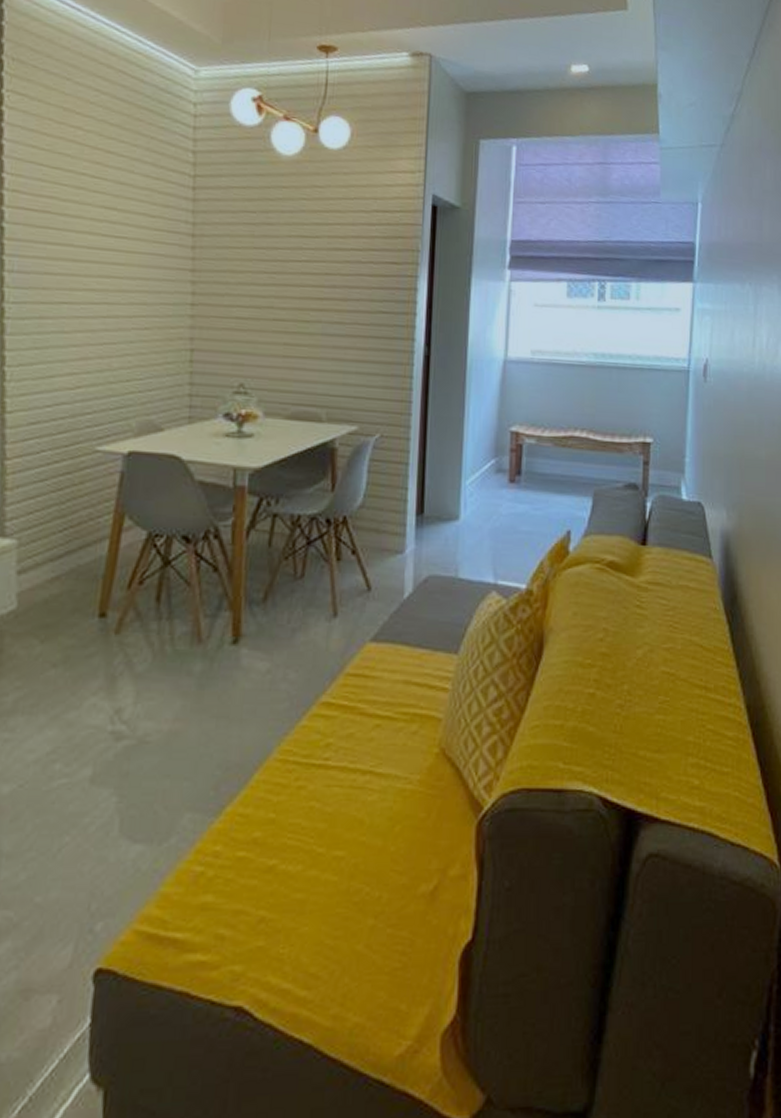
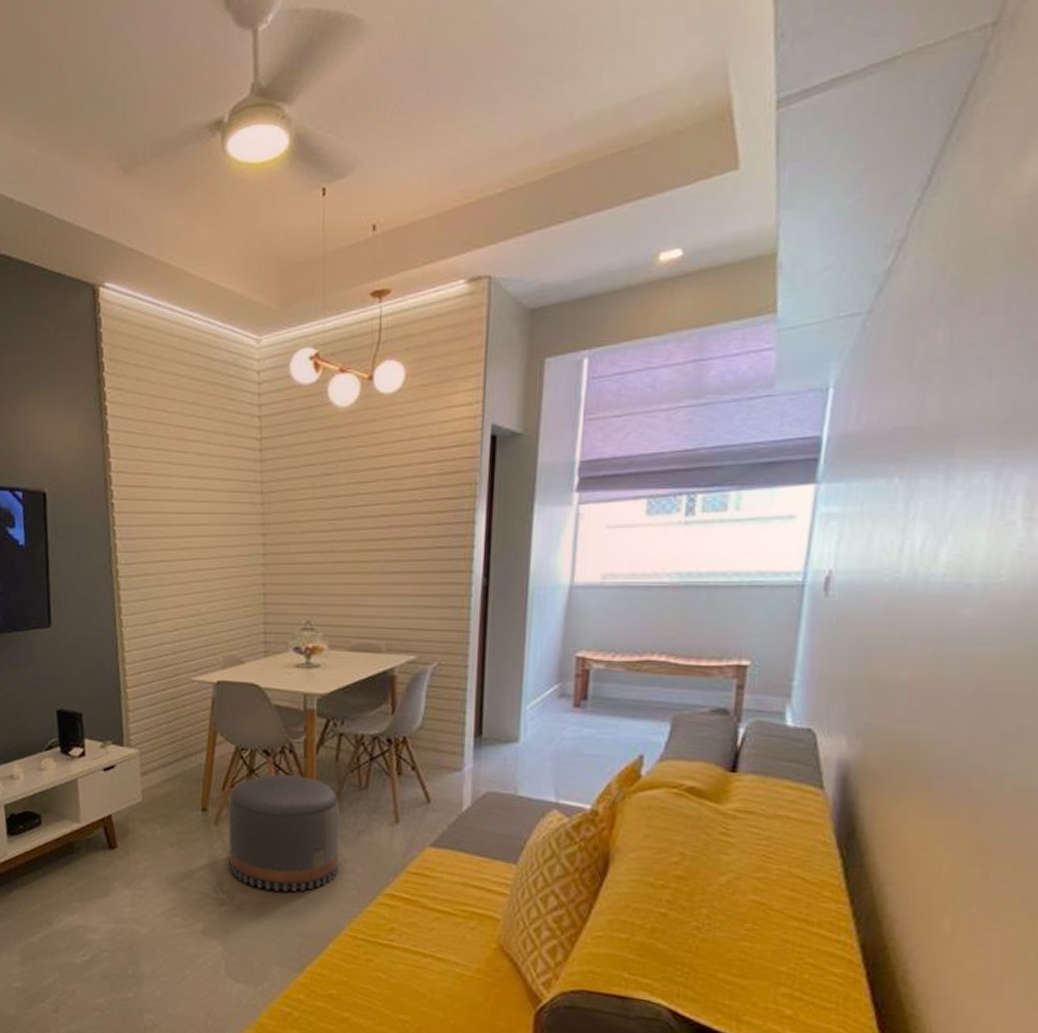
pouf: none [131,565,271,713] -> present [228,774,340,892]

